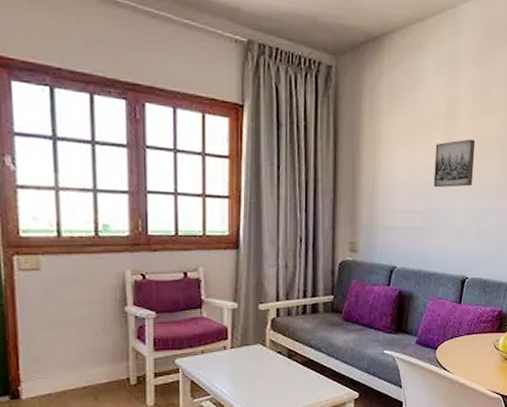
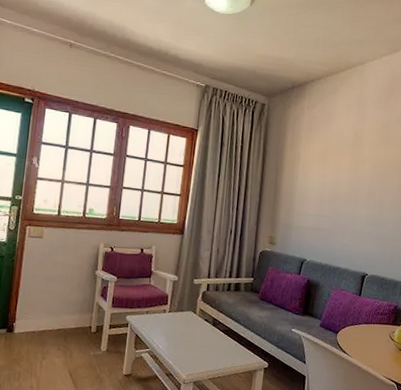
wall art: present [433,139,476,188] -> none [340,162,377,199]

